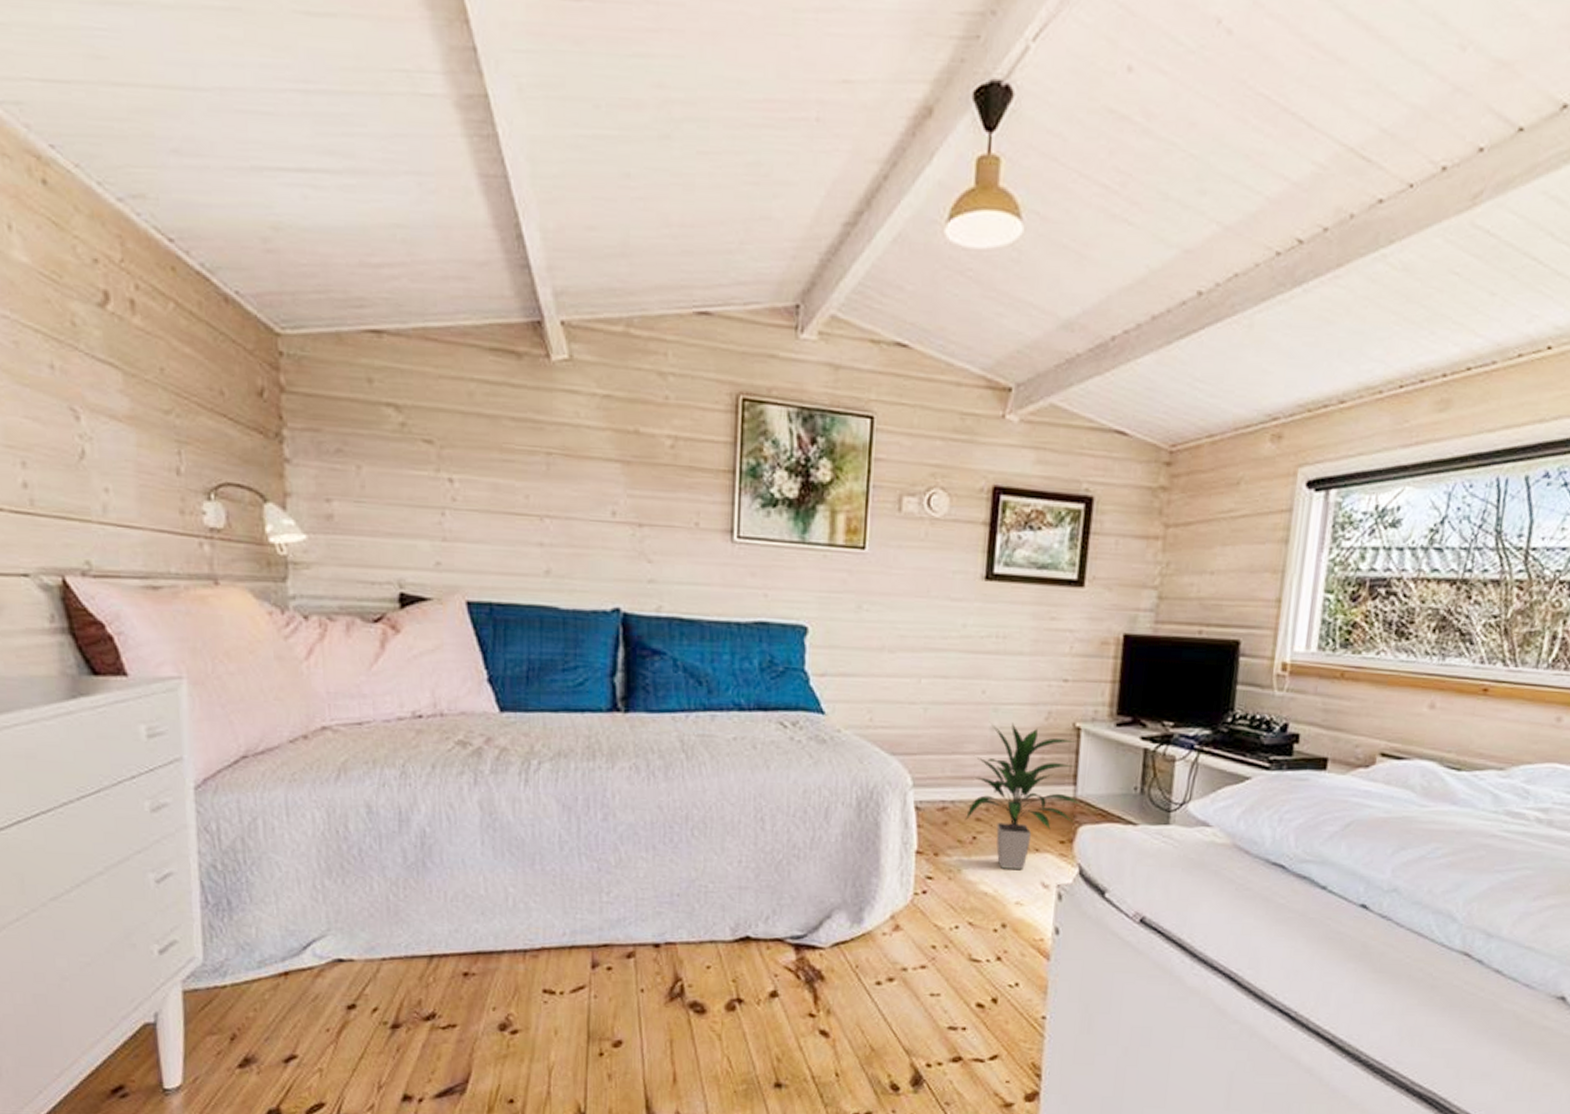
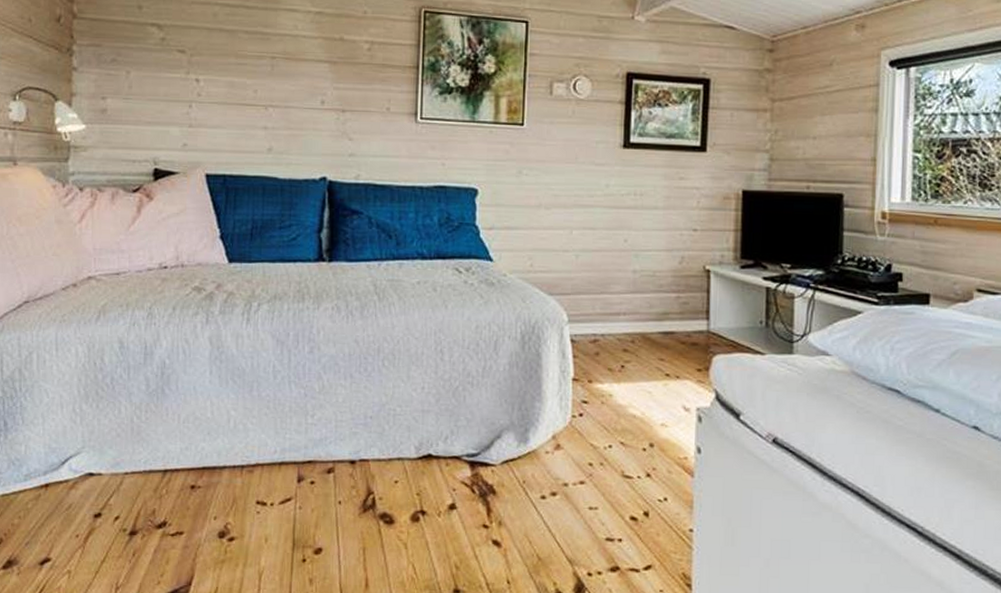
indoor plant: present [964,722,1082,869] -> none [613,266,715,394]

